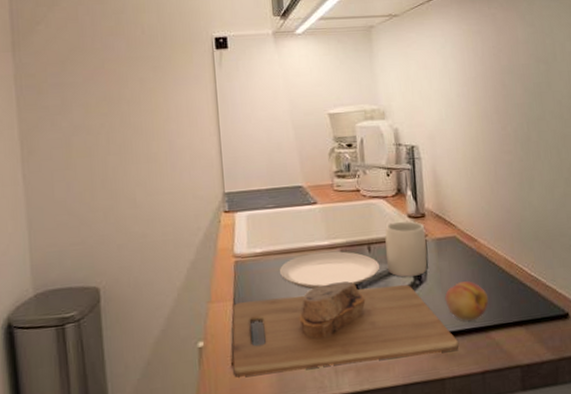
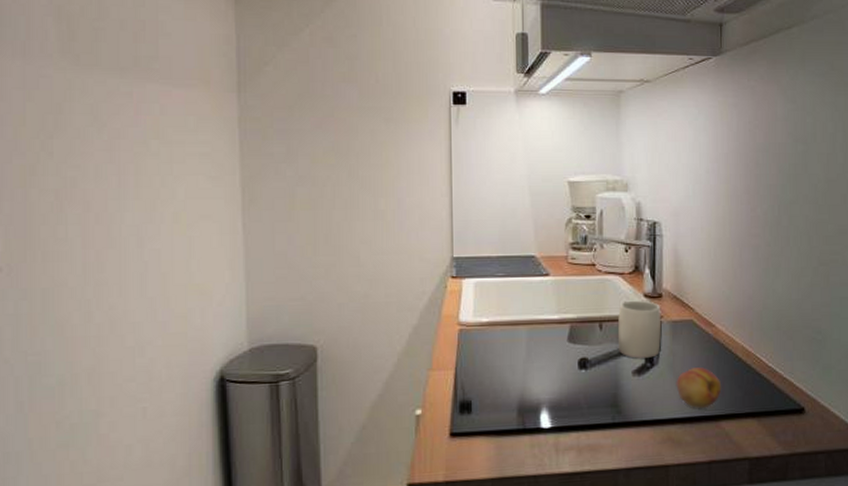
cutting board: present [232,281,458,377] -> none [451,358,686,448]
plate: present [280,251,380,290] -> none [506,326,611,365]

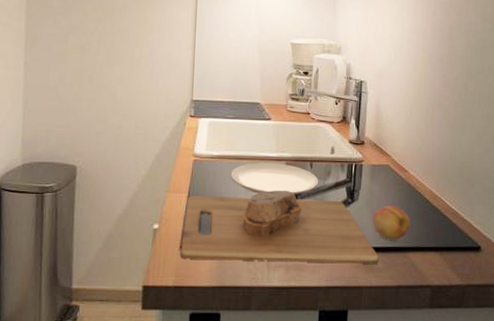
cutting board: none [451,358,686,448] -> present [181,190,378,264]
plate: none [506,326,611,365] -> present [231,162,319,196]
mug: present [617,300,662,359] -> none [324,145,363,195]

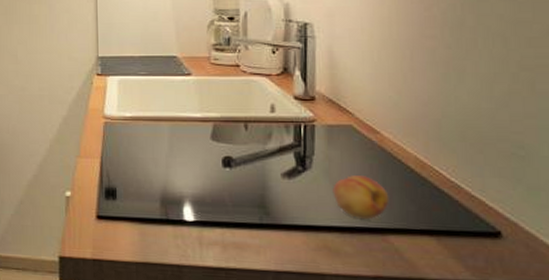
cutting board: present [181,190,378,264] -> none [97,156,345,247]
plate: present [231,162,319,196] -> none [148,124,257,162]

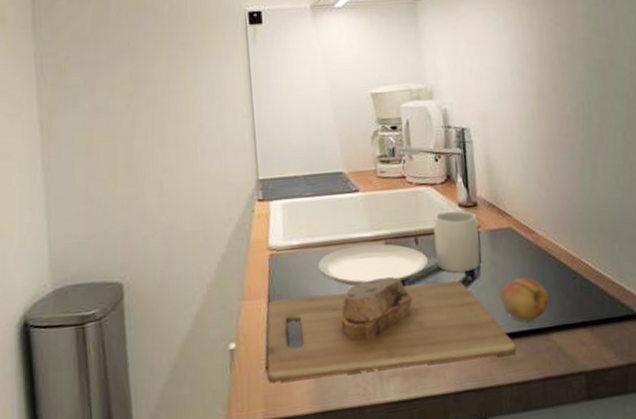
cutting board: none [97,156,345,247] -> present [267,277,516,383]
plate: none [148,124,257,162] -> present [319,243,429,286]
mug: none [264,102,315,162] -> present [433,210,481,273]

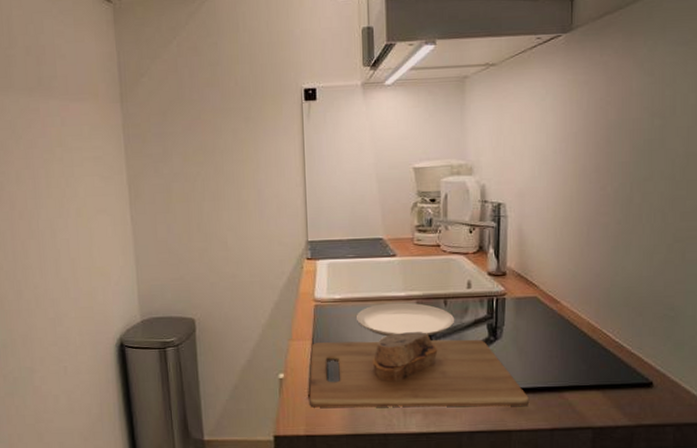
mug: present [433,210,481,273] -> none [461,278,505,332]
fruit: present [500,277,549,322] -> none [519,341,566,380]

